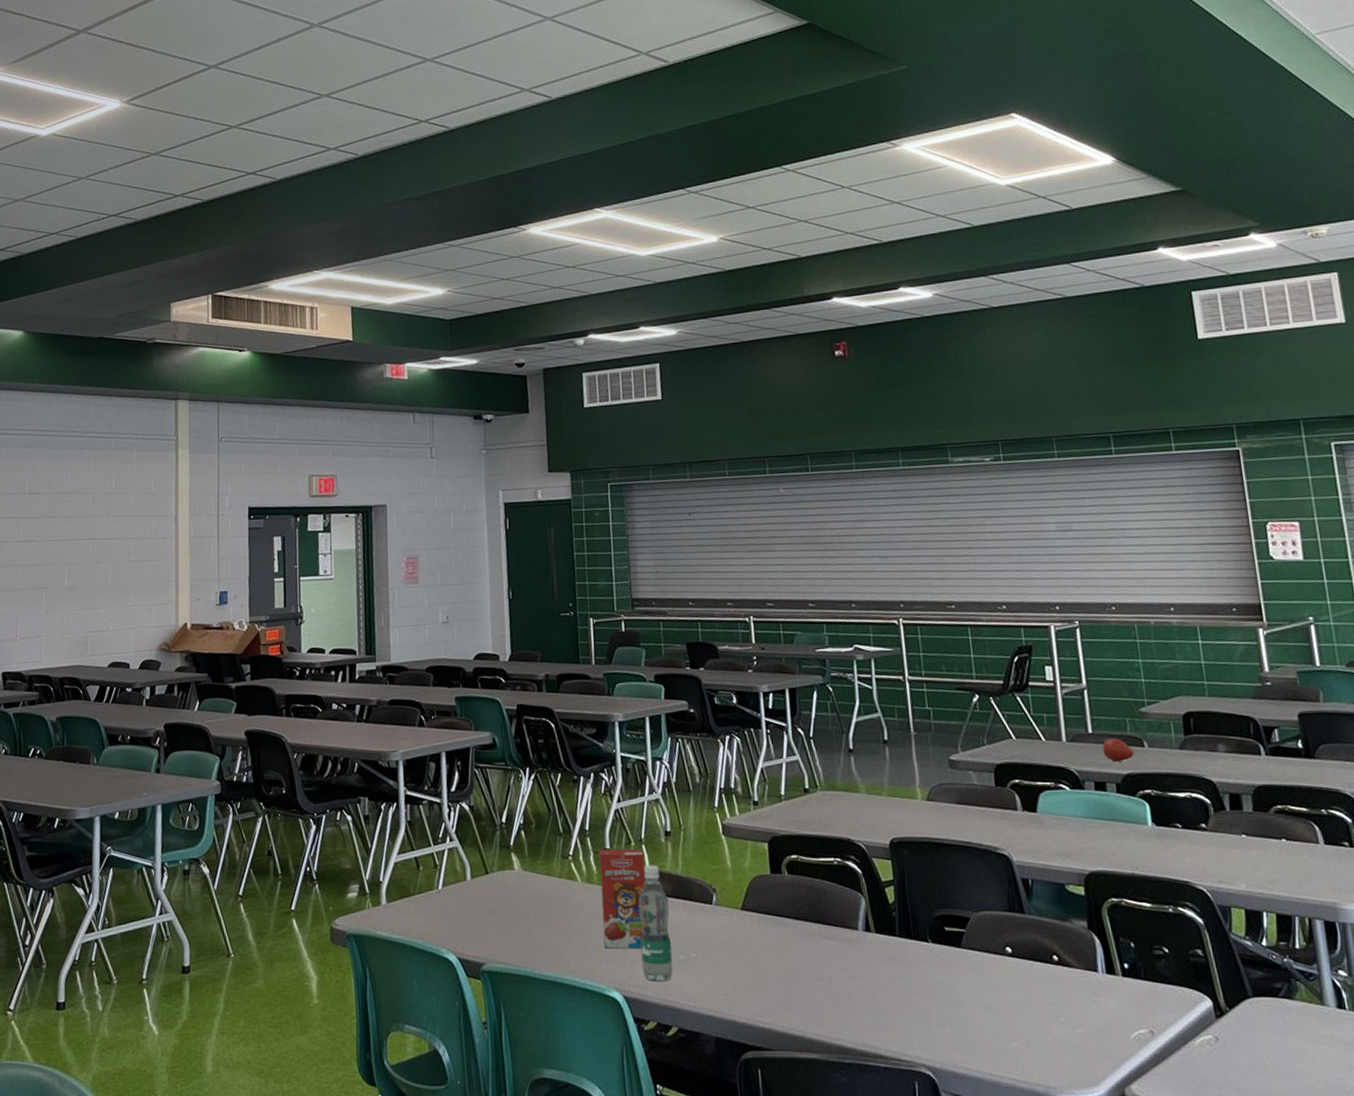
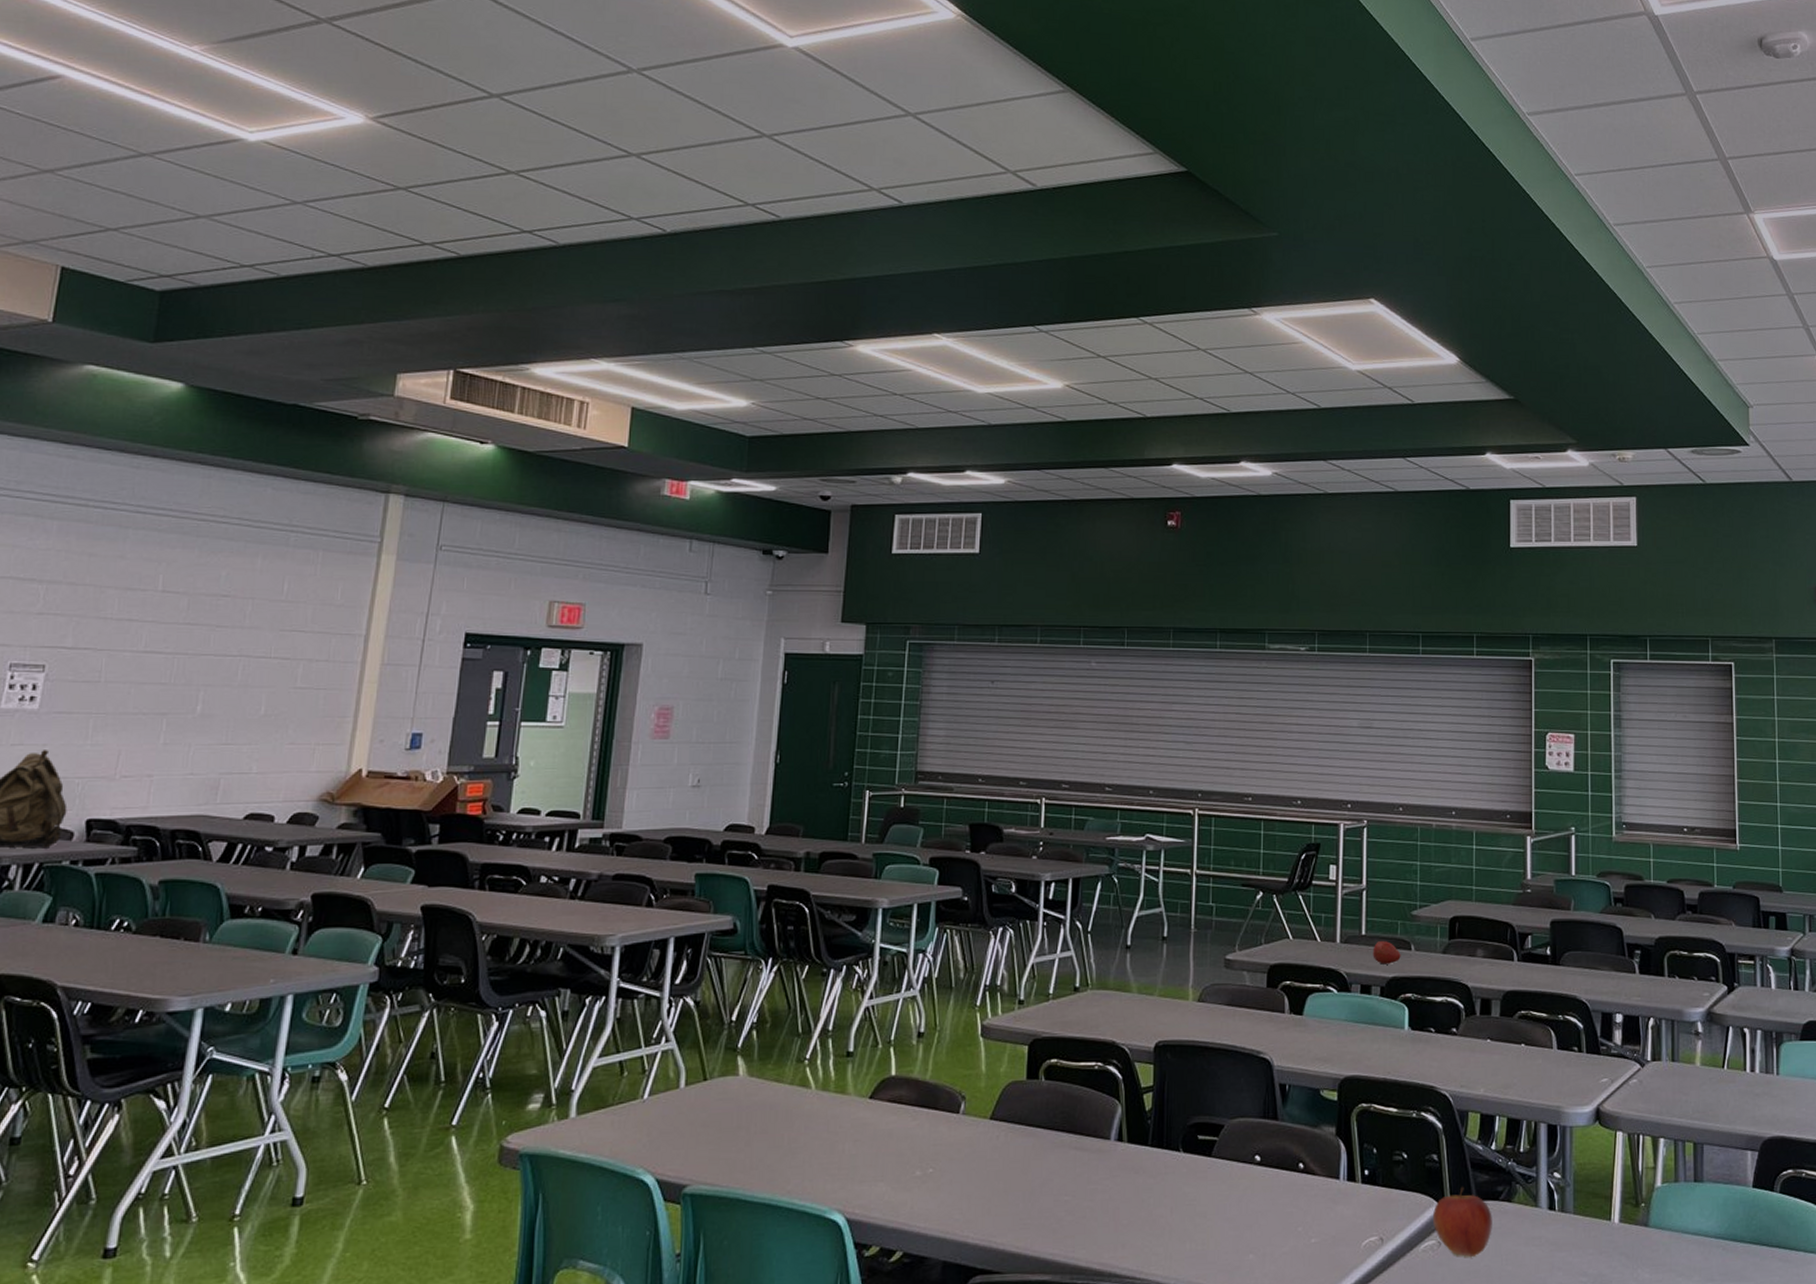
milk carton: present [598,848,646,950] -> none [832,1051,892,1166]
bottle: present [638,865,673,981] -> none [872,1070,912,1201]
apple: none [1205,983,1275,1053] -> present [1433,1187,1492,1257]

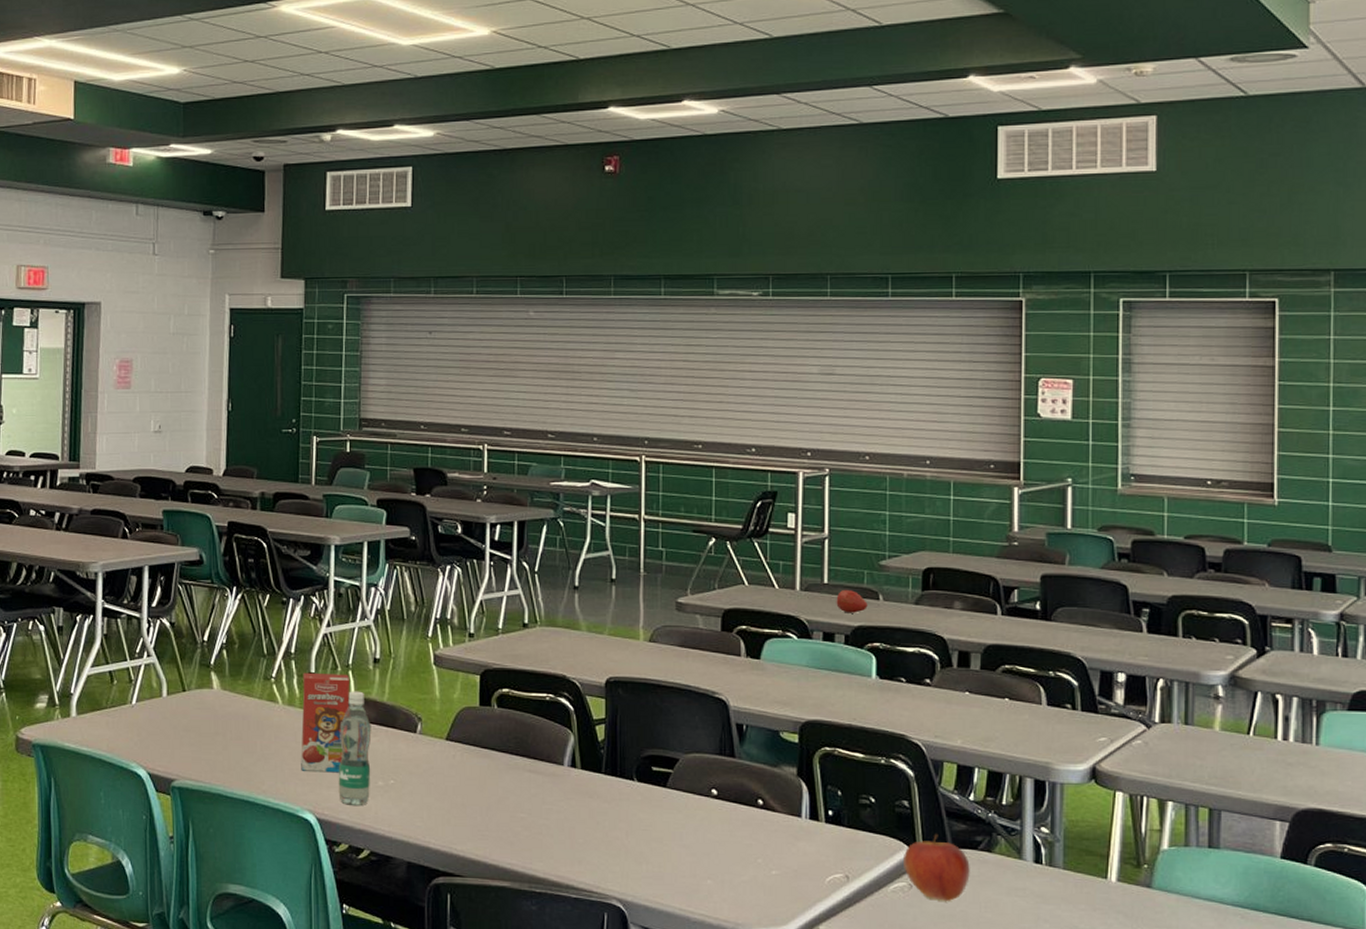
milk carton: none [832,1051,892,1166] -> present [301,672,351,773]
bottle: none [872,1070,912,1201] -> present [338,691,372,805]

